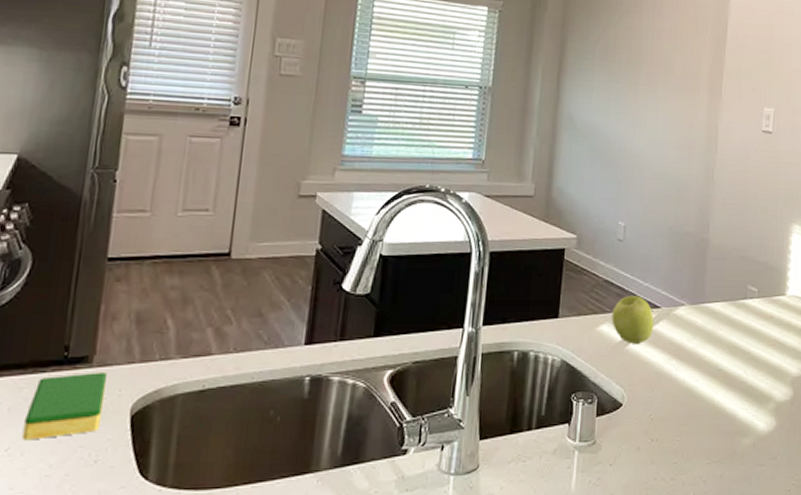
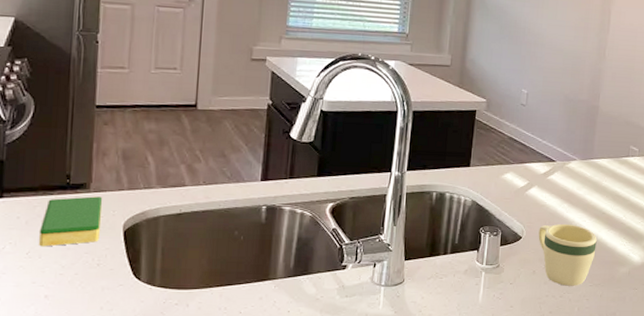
apple: present [611,296,654,344] -> none [514,151,550,190]
mug: none [642,385,713,465] -> present [538,223,597,286]

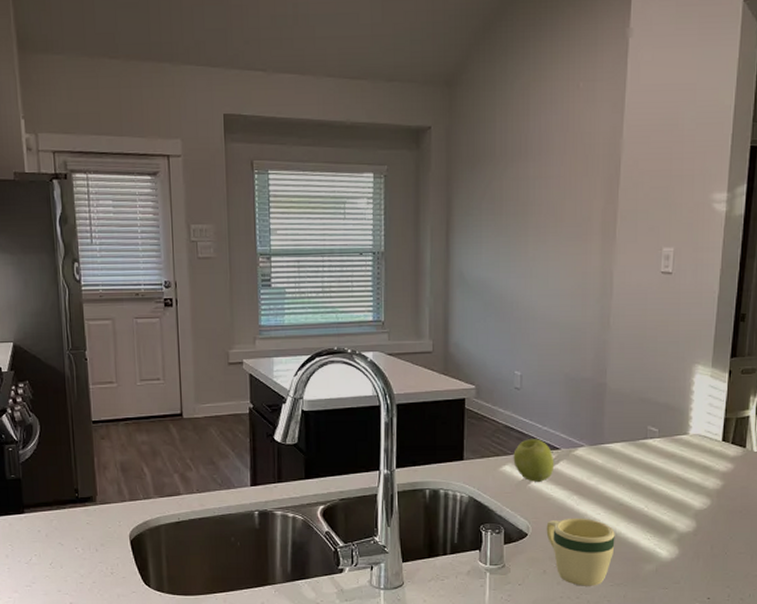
dish sponge: present [39,196,103,247] -> none [58,508,110,558]
apple: none [514,151,550,190] -> present [513,439,555,482]

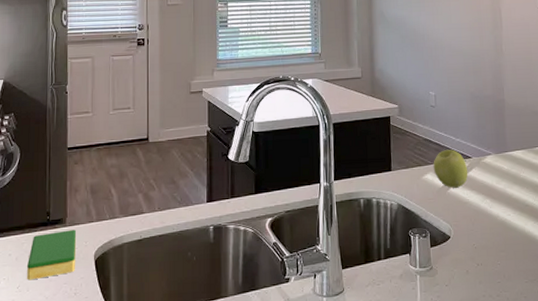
dish sponge: none [58,508,110,558] -> present [27,230,77,280]
mug: present [546,517,615,586] -> none [465,219,526,284]

